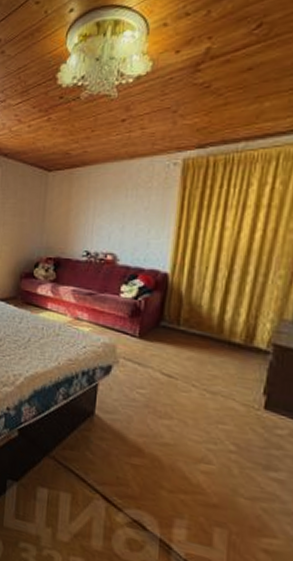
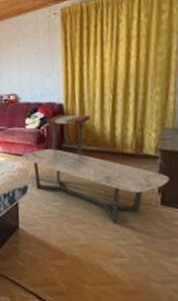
coffee table: none [109,324,278,424] -> present [21,149,169,223]
side table: none [145,286,199,339] -> present [46,114,91,156]

